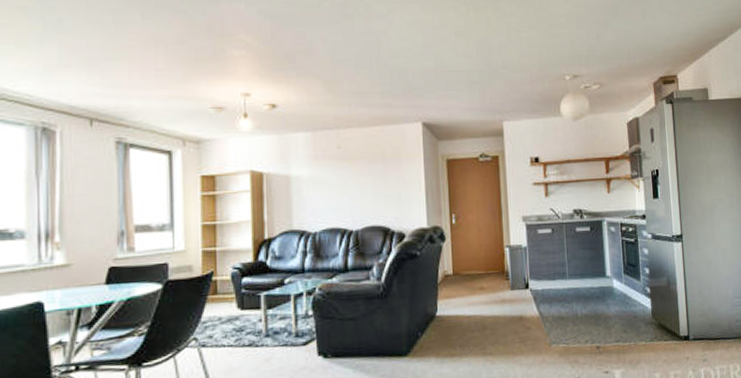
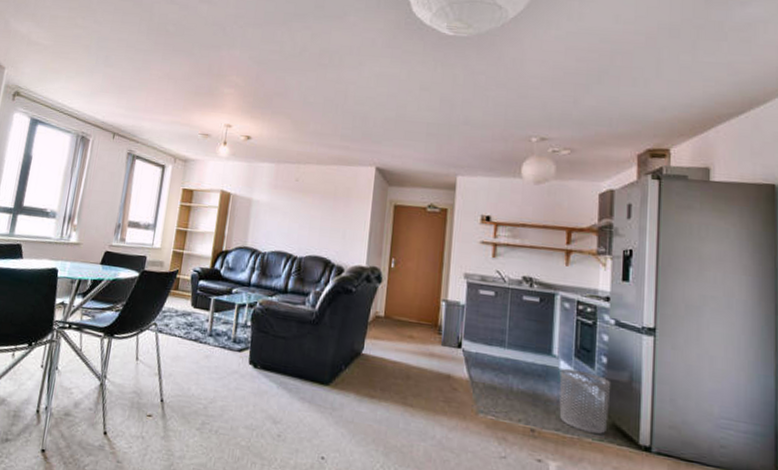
waste bin: none [614,284,655,337] -> present [559,368,611,435]

